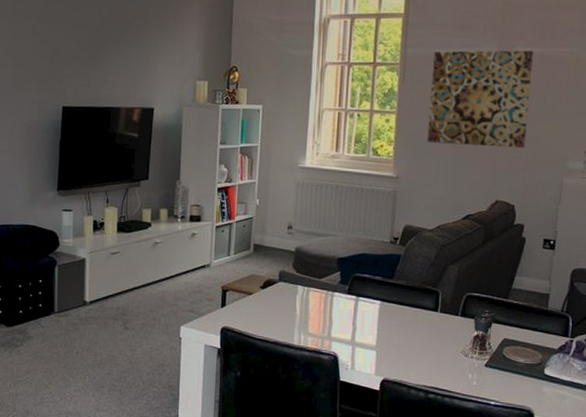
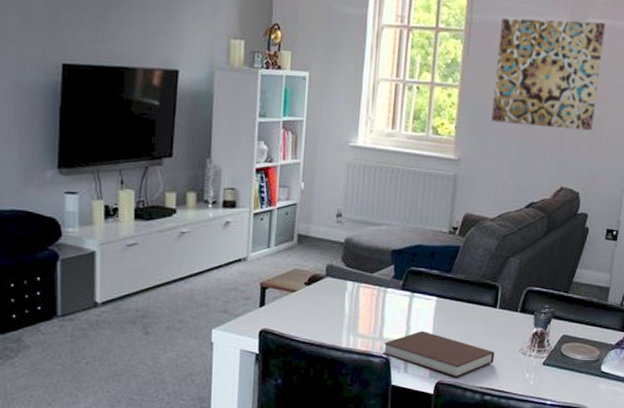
notebook: none [331,331,438,377] -> present [383,330,495,378]

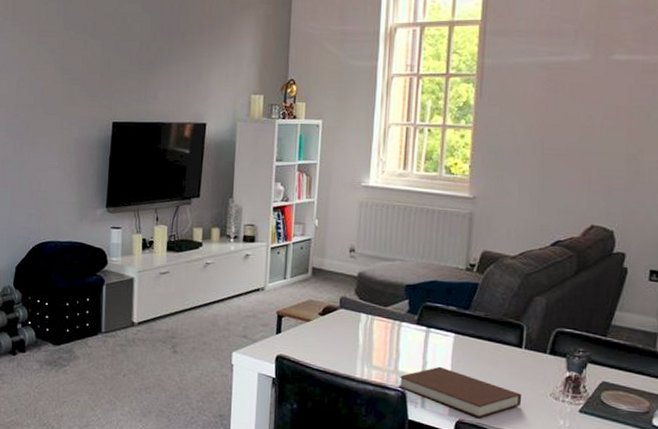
wall art: present [491,17,606,131] -> none [508,58,636,167]

